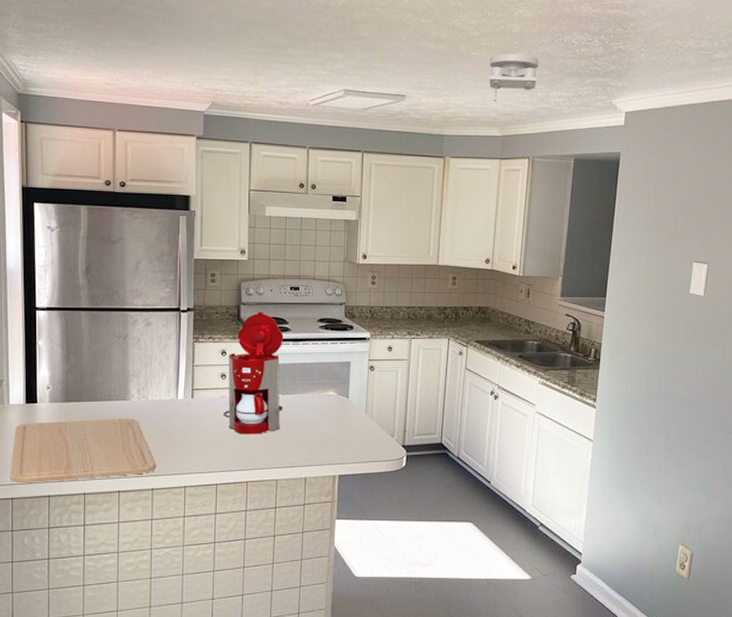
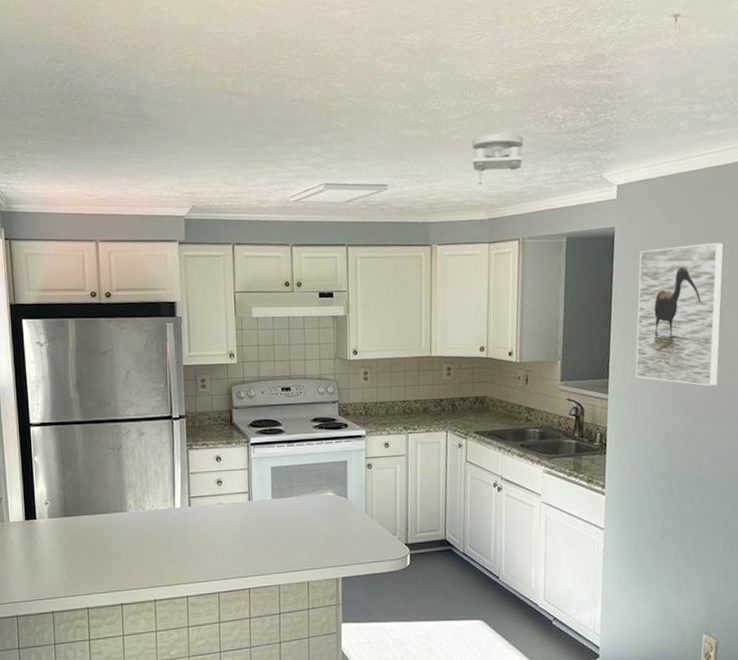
chopping board: present [9,418,156,482] -> none [13,529,158,600]
coffee maker: present [223,311,284,434] -> none [221,414,282,541]
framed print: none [632,173,722,311] -> present [635,242,725,387]

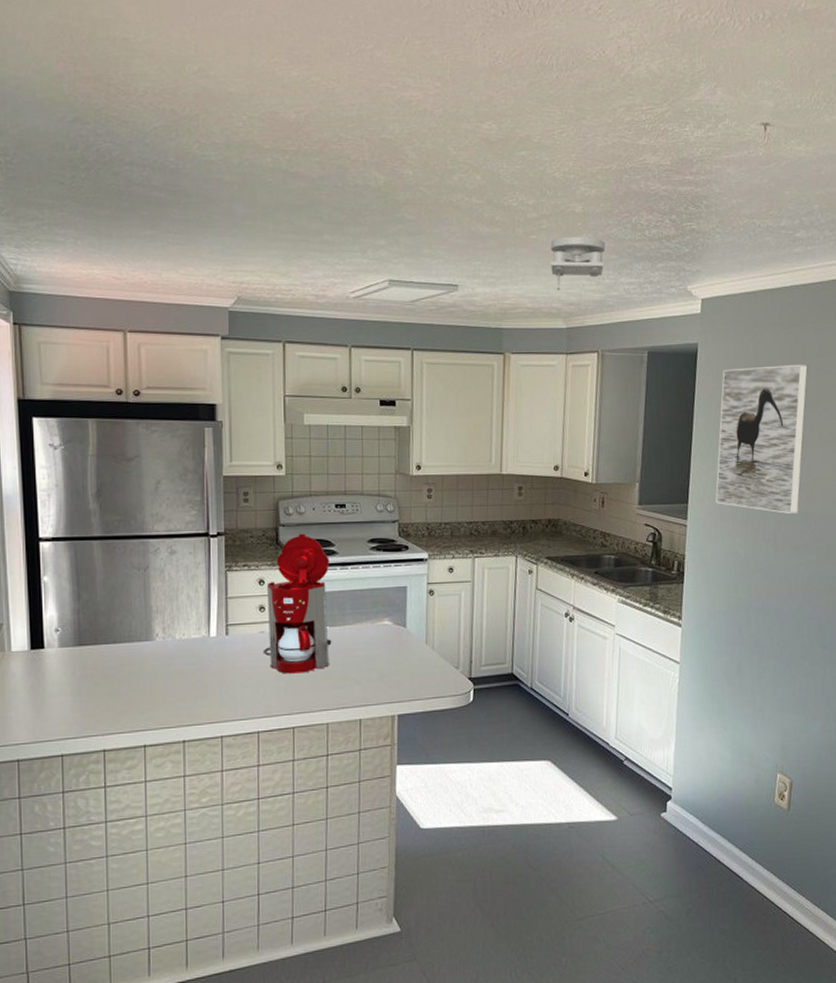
coffee maker: none [221,414,282,541] -> present [262,533,332,674]

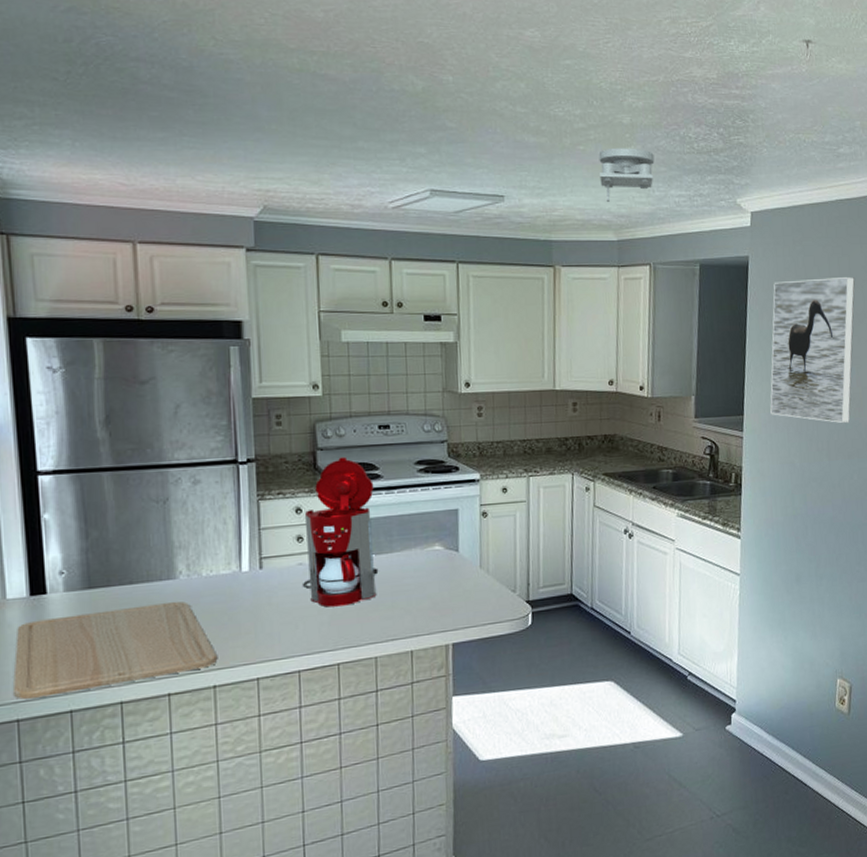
chopping board: none [14,661,188,742] -> present [12,601,218,700]

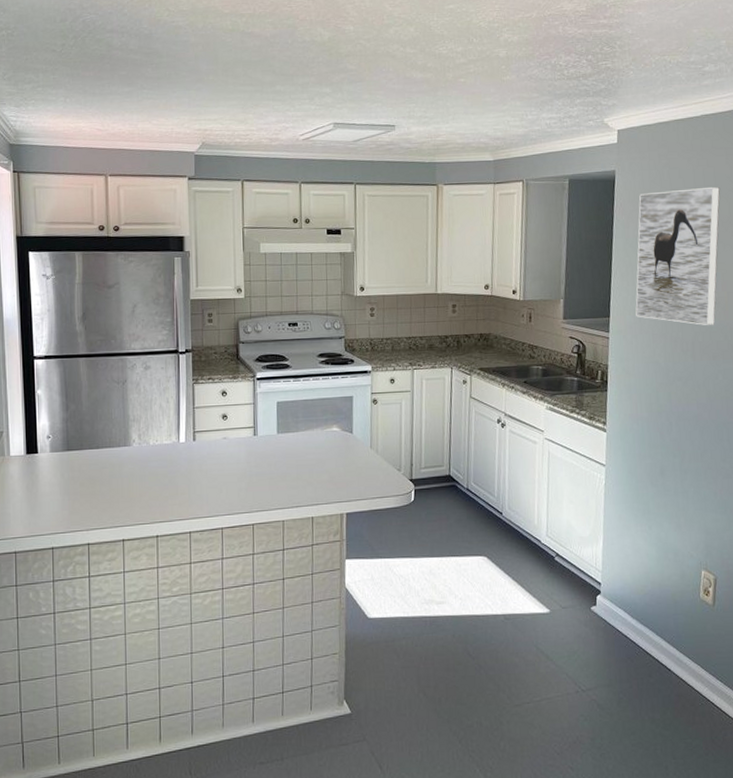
chopping board: present [12,601,218,700] -> none [12,464,160,536]
coffee maker: present [302,456,379,607] -> none [225,349,287,476]
smoke detector: present [598,148,655,202] -> none [477,78,528,127]

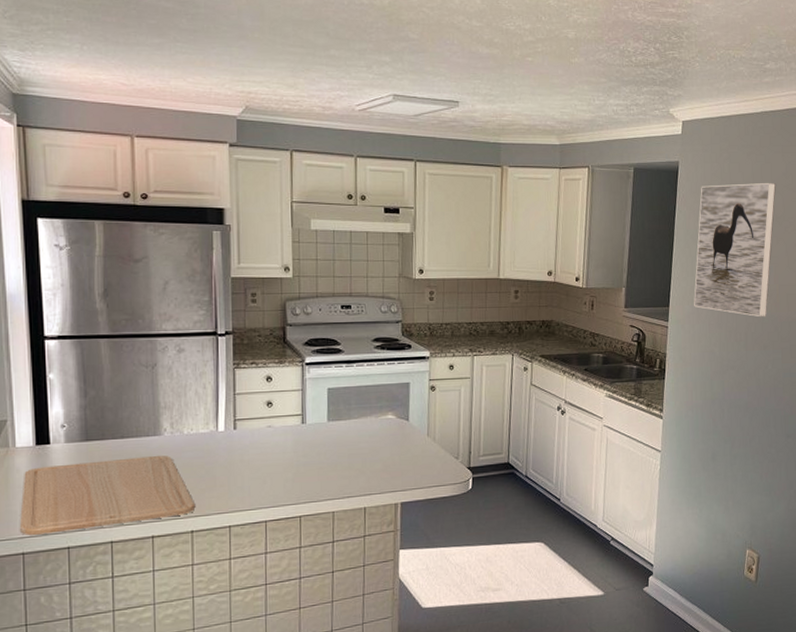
chopping board: none [12,464,160,536] -> present [19,455,196,535]

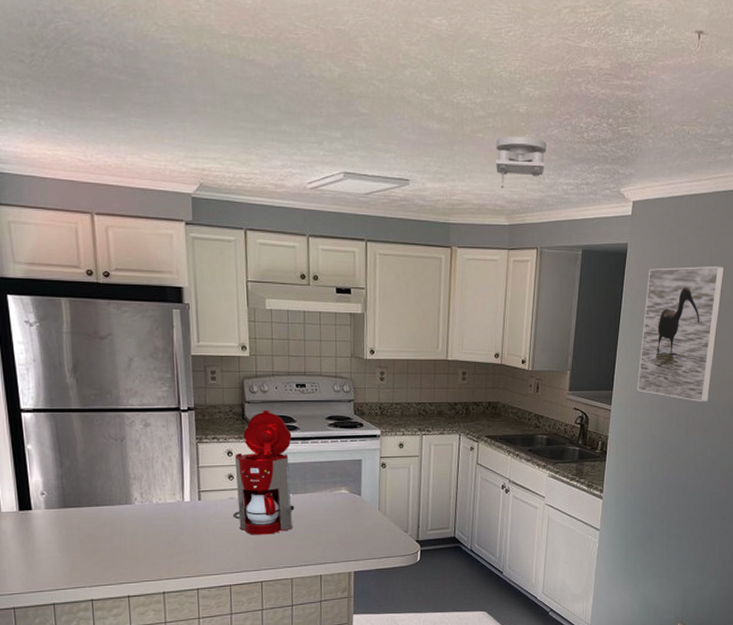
chopping board: present [19,455,196,535] -> none [8,522,166,592]
coffee maker: none [270,332,338,466] -> present [232,410,295,535]
smoke detector: none [545,60,596,109] -> present [496,136,547,188]

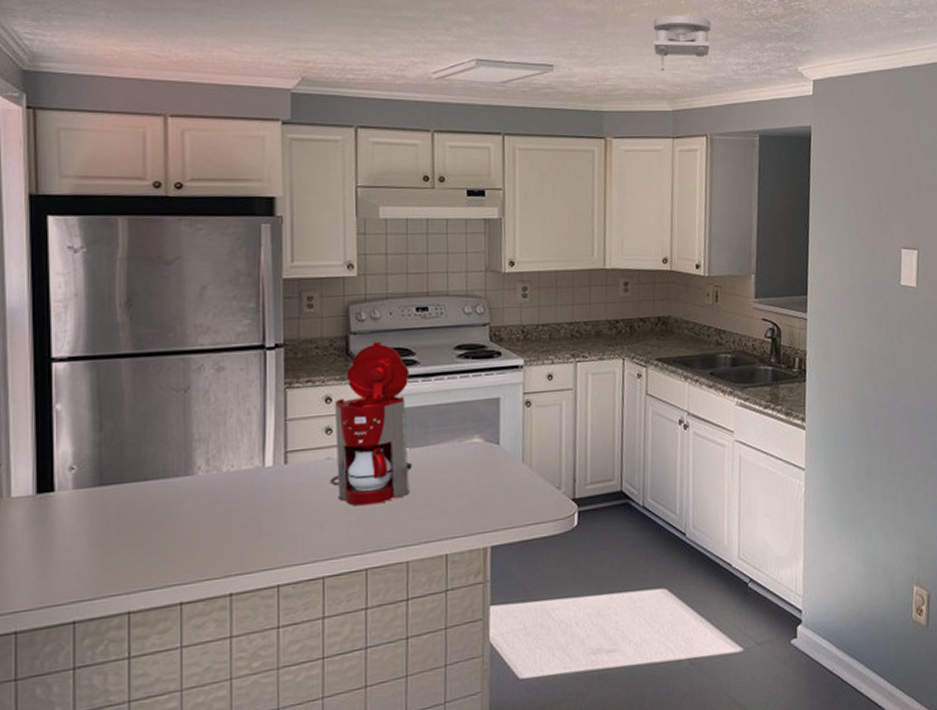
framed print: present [637,266,724,402] -> none [835,146,925,304]

